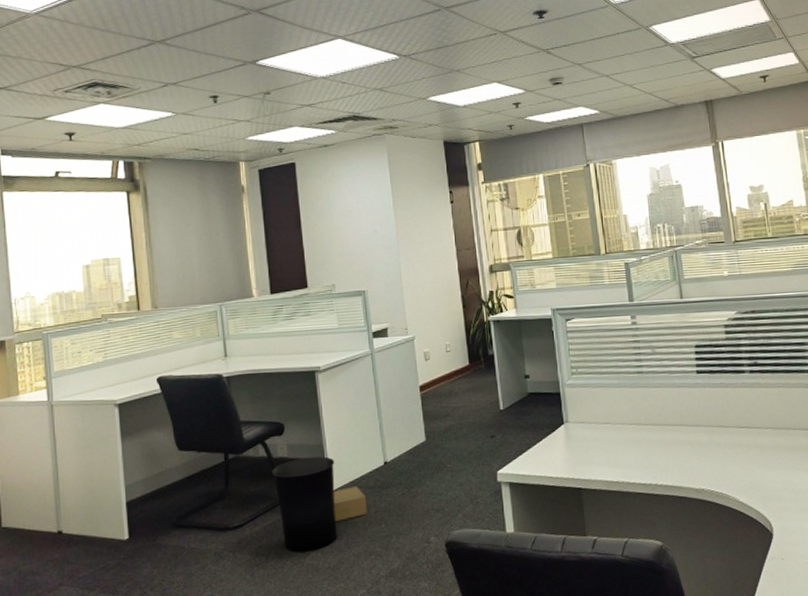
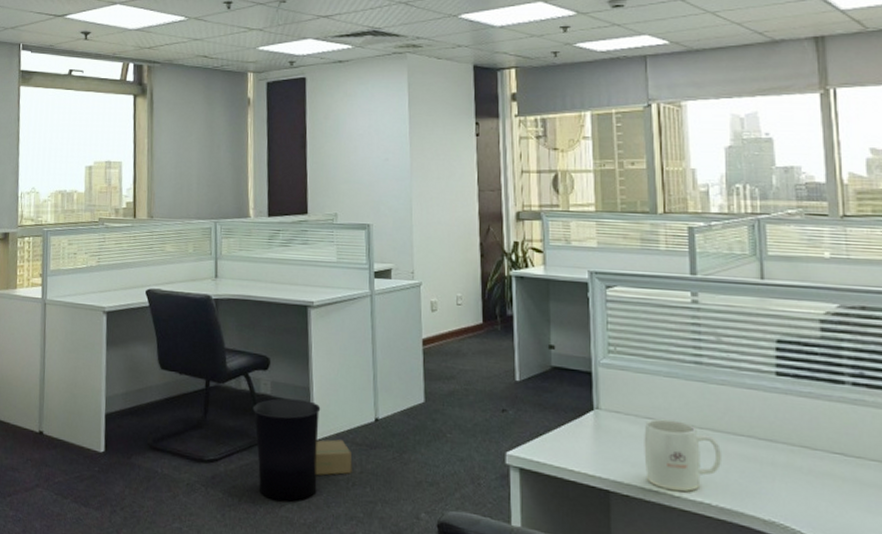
mug: none [603,421,663,479] -> present [644,418,723,492]

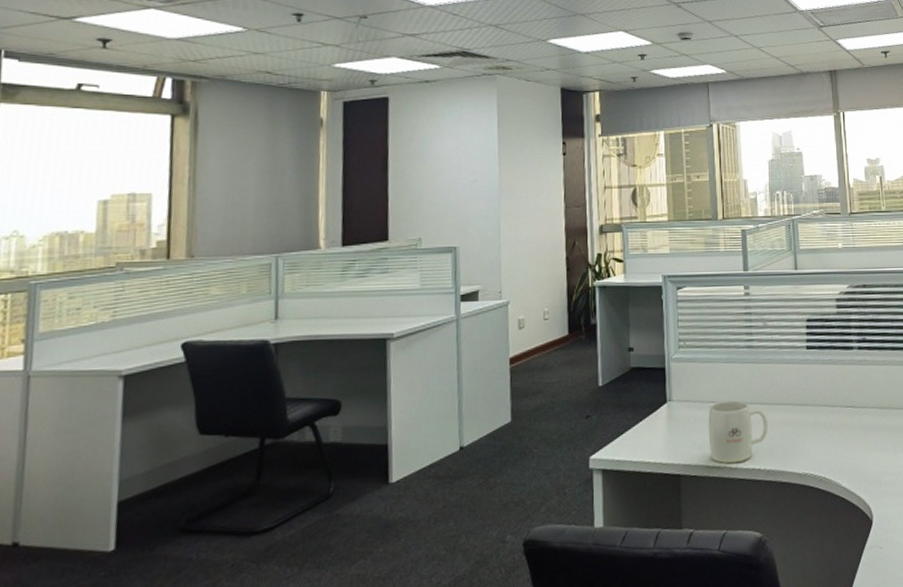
waste bin: present [252,398,321,502] -> none [319,441,400,559]
box: present [315,439,352,476] -> none [392,477,435,520]

